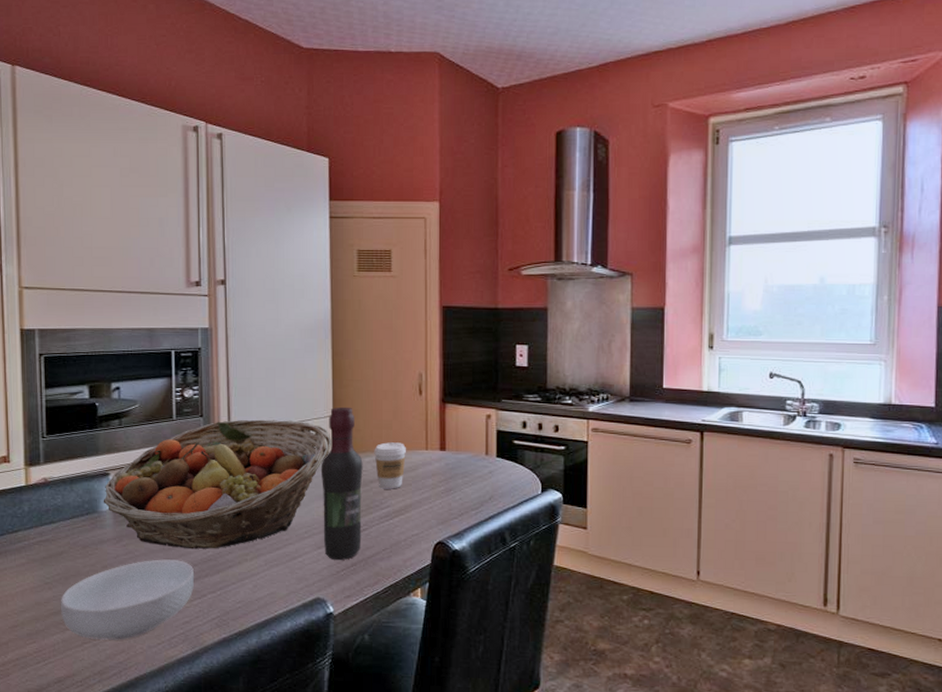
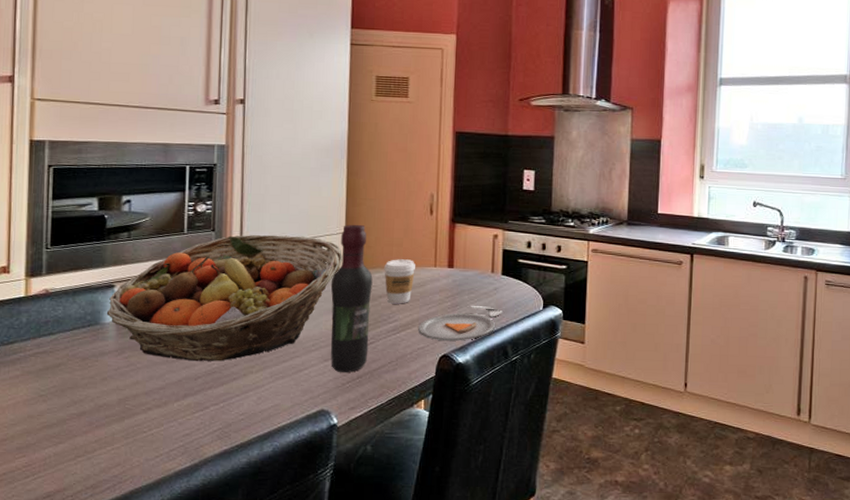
cereal bowl: present [60,559,195,640] -> none [54,371,198,453]
dinner plate: none [412,489,499,528] -> present [418,305,503,342]

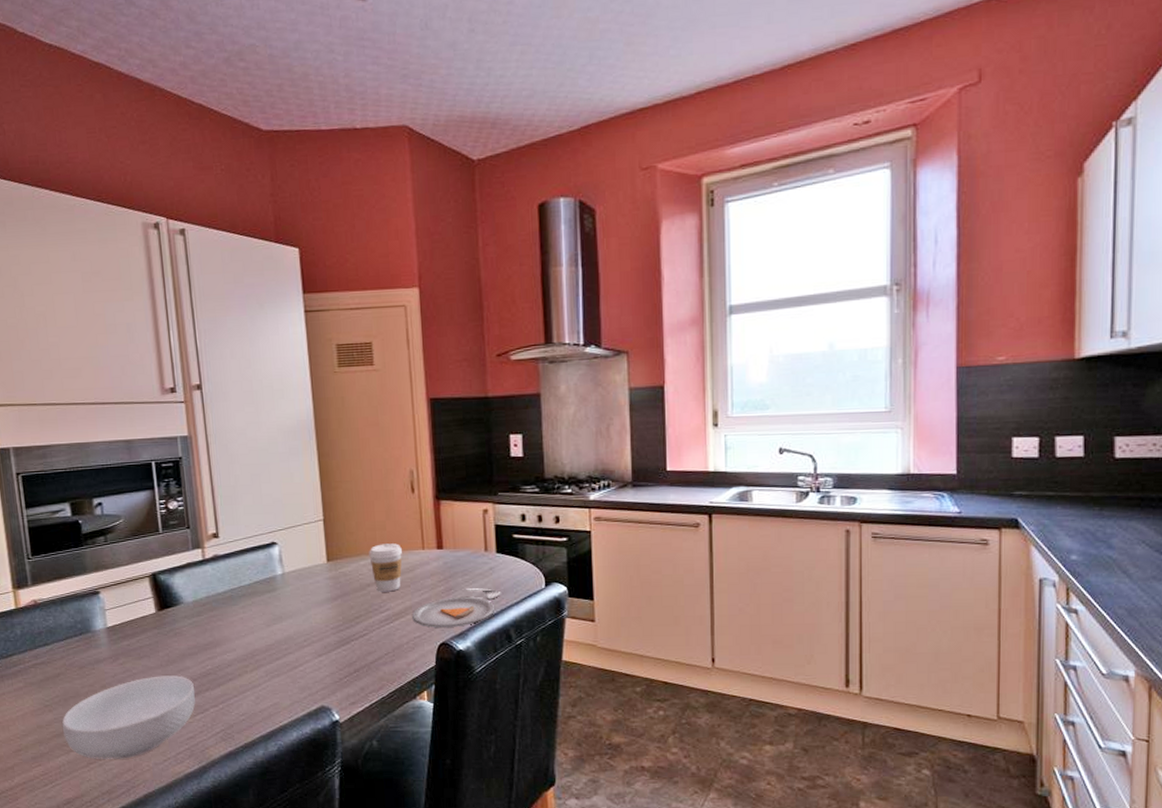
cereal bowl: none [54,371,198,453] -> present [62,675,196,759]
fruit basket: present [106,234,343,362] -> none [95,527,325,664]
wine bottle: present [330,224,373,373] -> none [315,509,363,668]

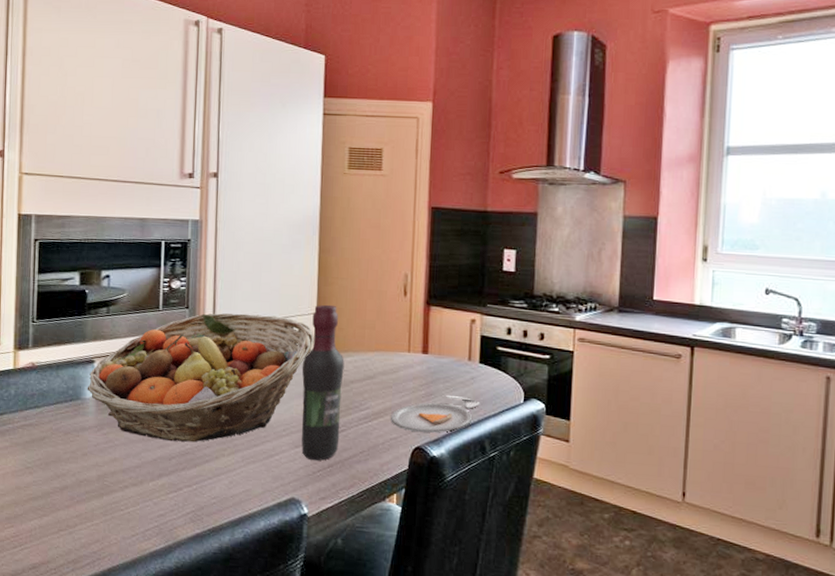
cereal bowl: present [62,675,196,759] -> none [39,450,172,530]
fruit basket: none [95,527,325,664] -> present [87,313,314,443]
wine bottle: none [315,509,363,668] -> present [301,304,345,461]
coffee cup: present [369,543,402,592] -> none [356,342,388,391]

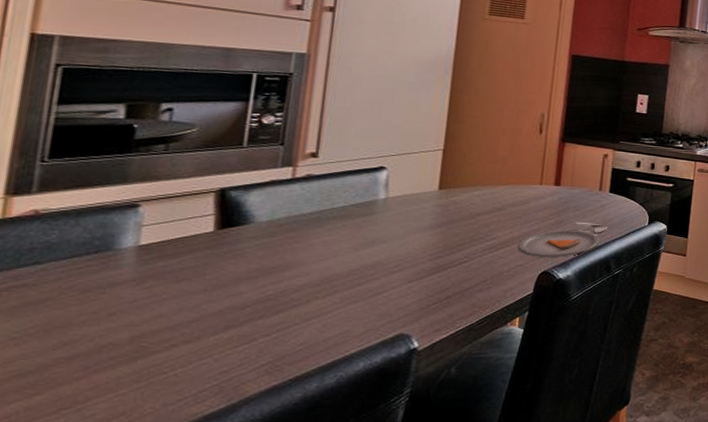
fruit basket: present [87,313,314,443] -> none [124,149,439,289]
wine bottle: present [301,304,345,461] -> none [415,141,472,294]

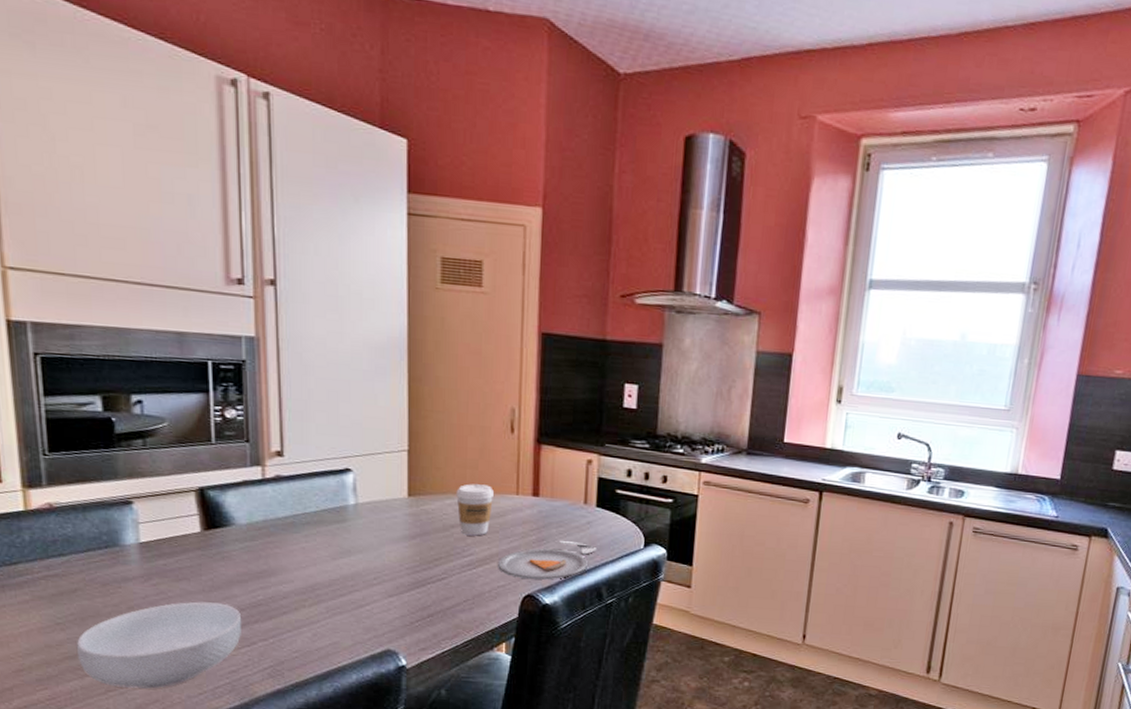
cereal bowl: none [28,301,245,403] -> present [76,602,242,689]
coffee cup: none [485,177,520,222] -> present [456,484,494,536]

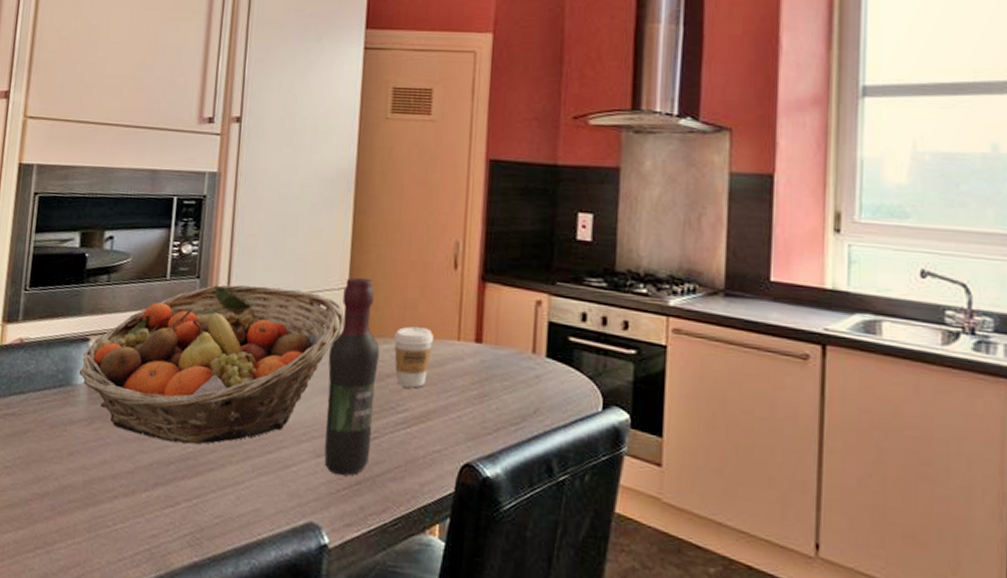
cereal bowl: present [76,602,242,689] -> none [16,451,170,550]
fruit basket: none [125,448,406,593] -> present [79,284,344,445]
wine bottle: none [393,440,443,611] -> present [324,277,380,476]
dinner plate: present [498,540,597,580] -> none [434,397,546,446]

